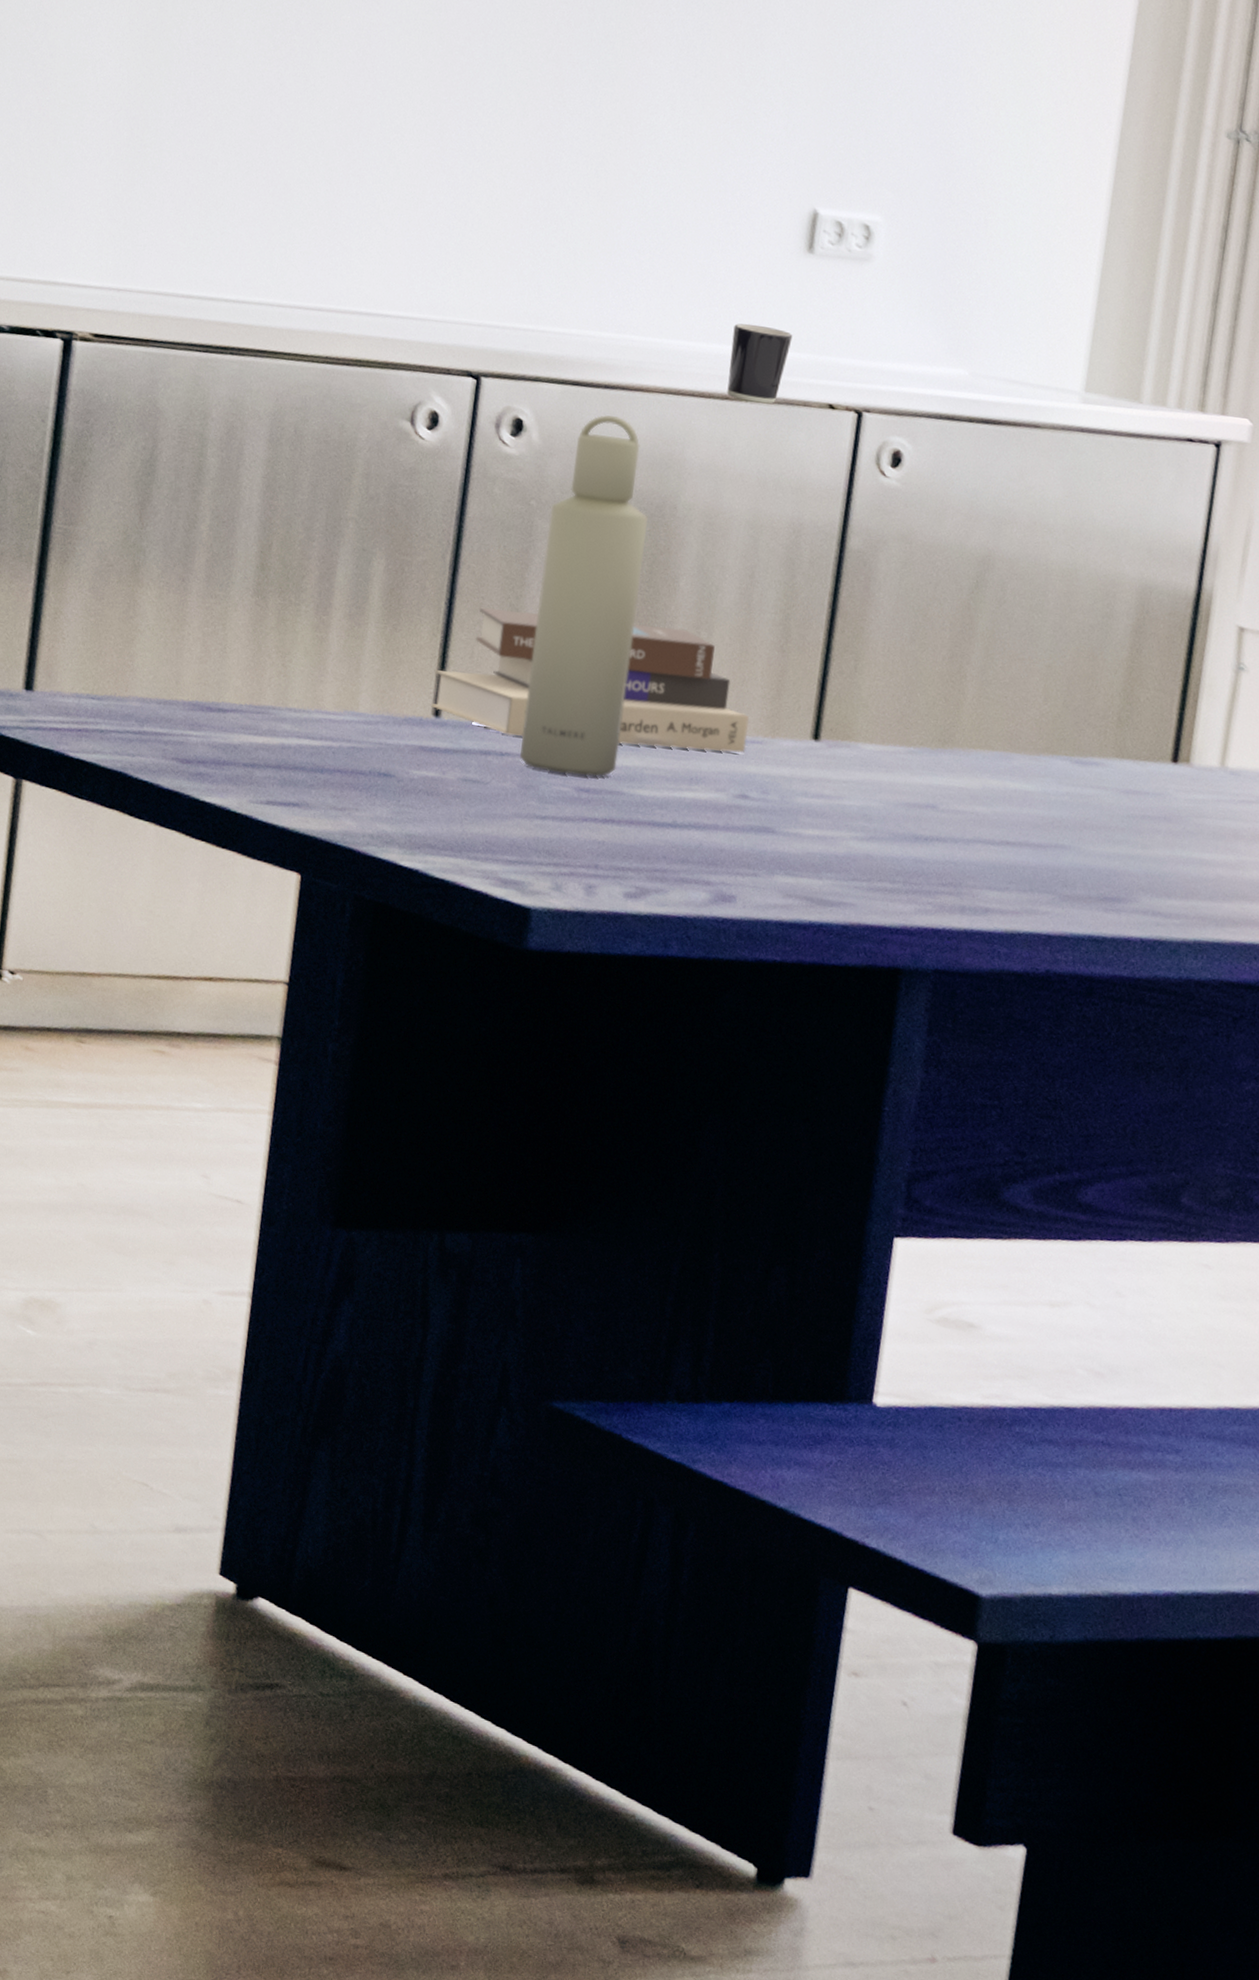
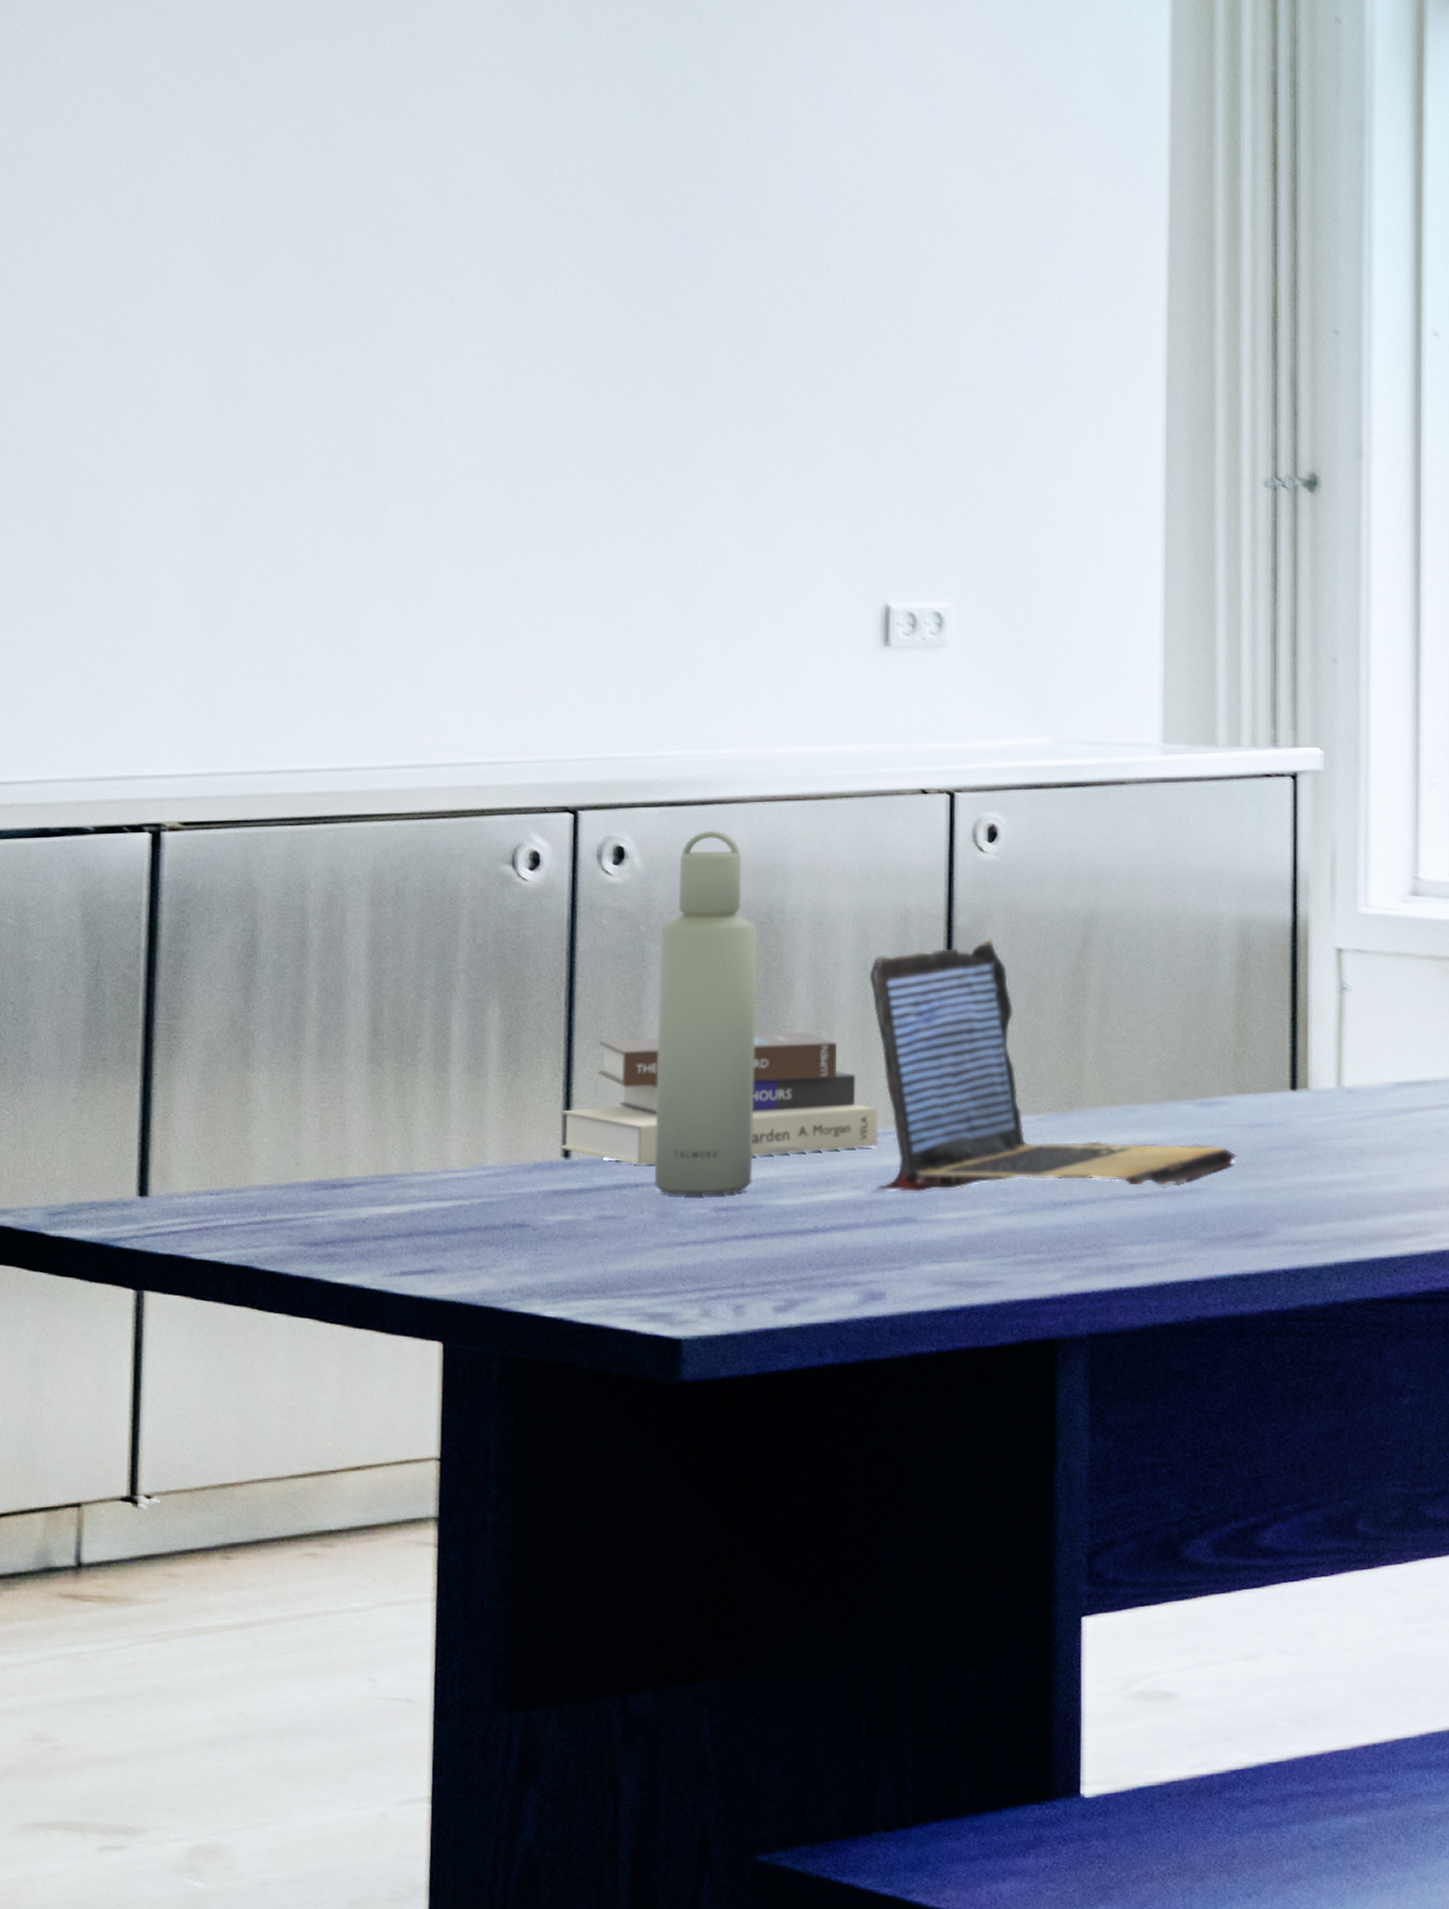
mug: present [727,323,793,404] -> none [820,722,879,798]
laptop: none [738,565,1110,837] -> present [869,939,1239,1192]

